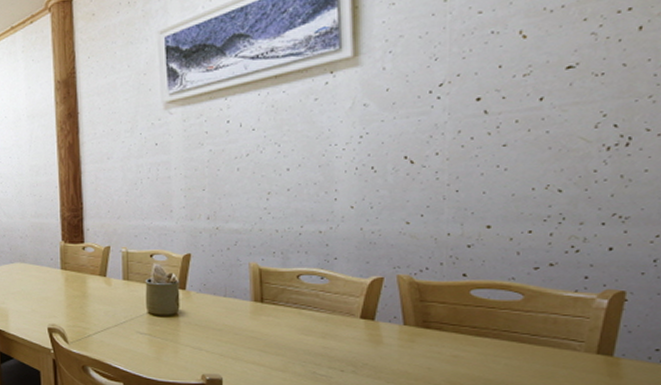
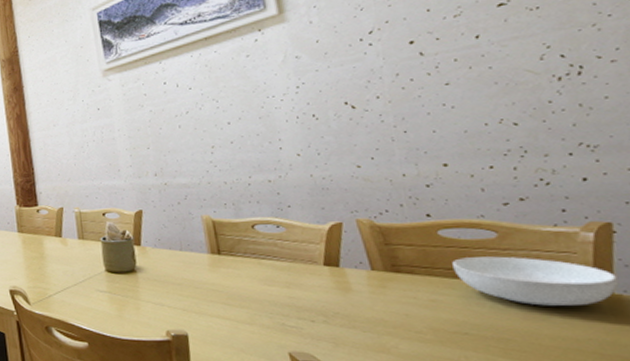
serving bowl: none [478,317,619,366] -> present [452,256,618,306]

